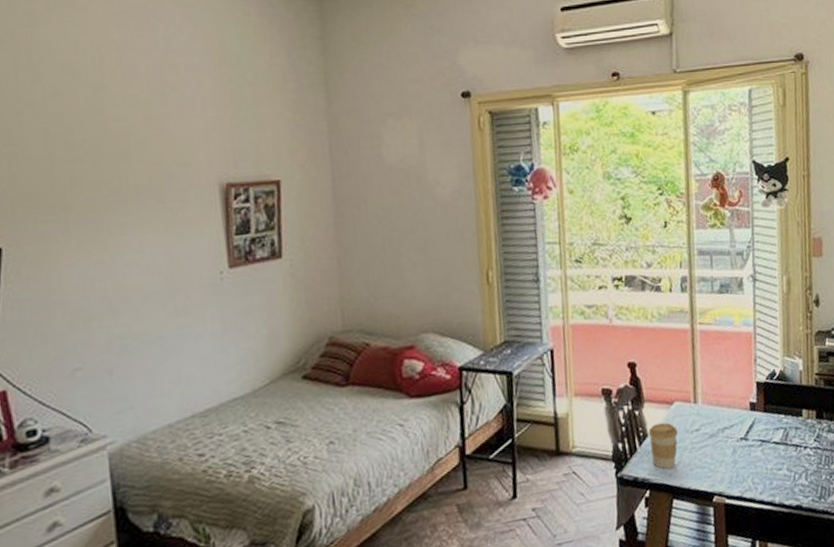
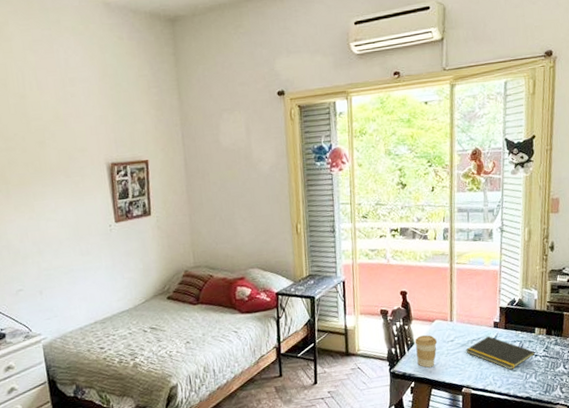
notepad: none [715,422,805,468] -> present [465,336,536,370]

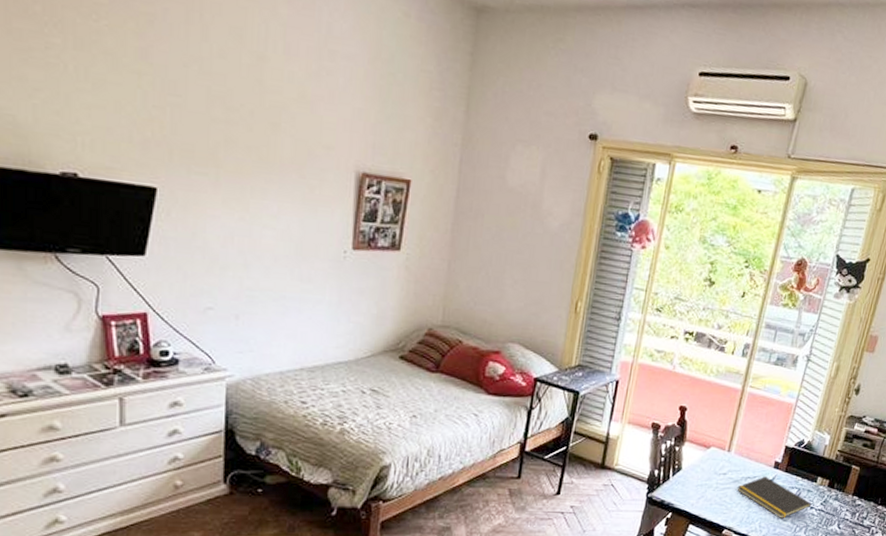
coffee cup: present [414,335,438,368] -> none [680,461,708,499]

